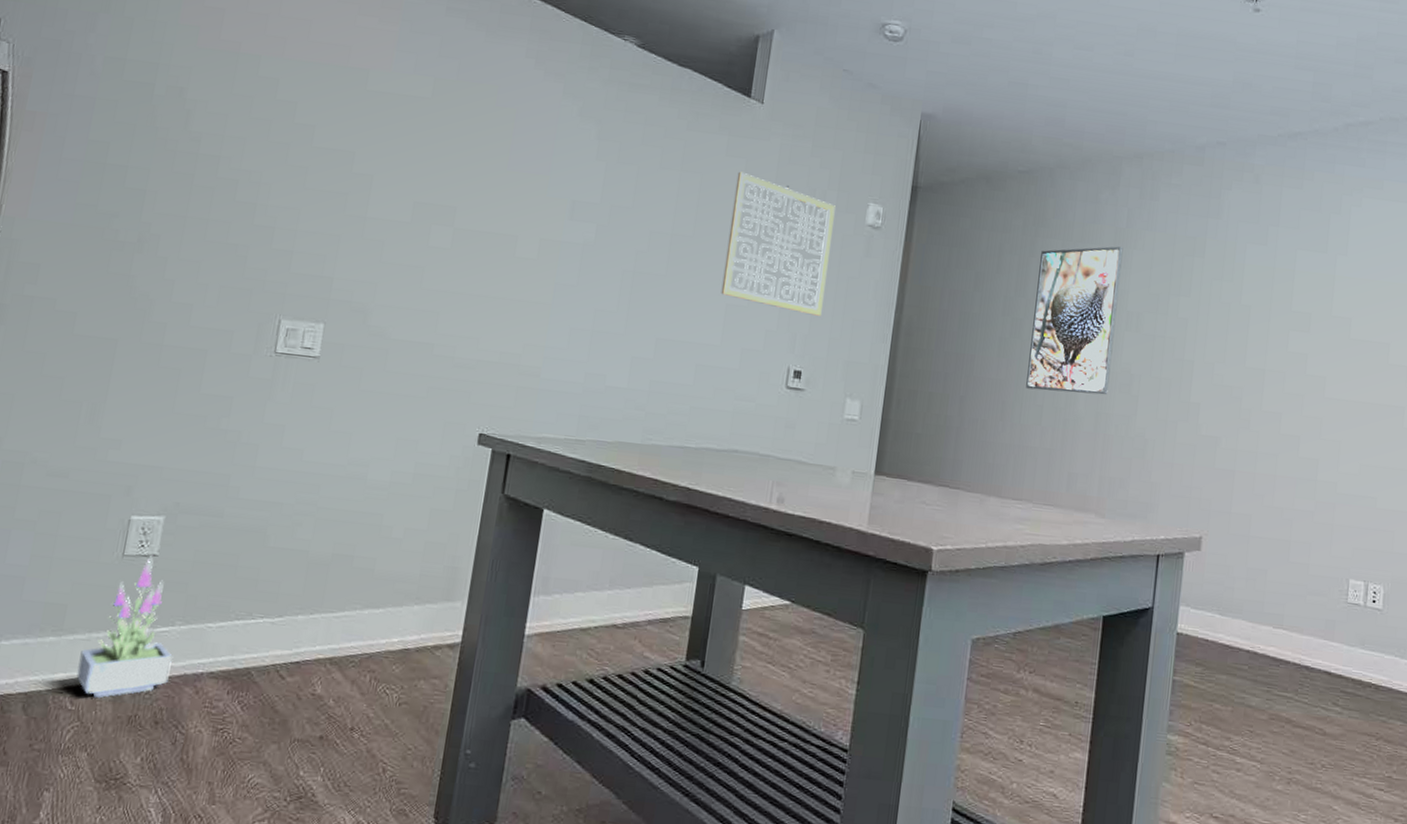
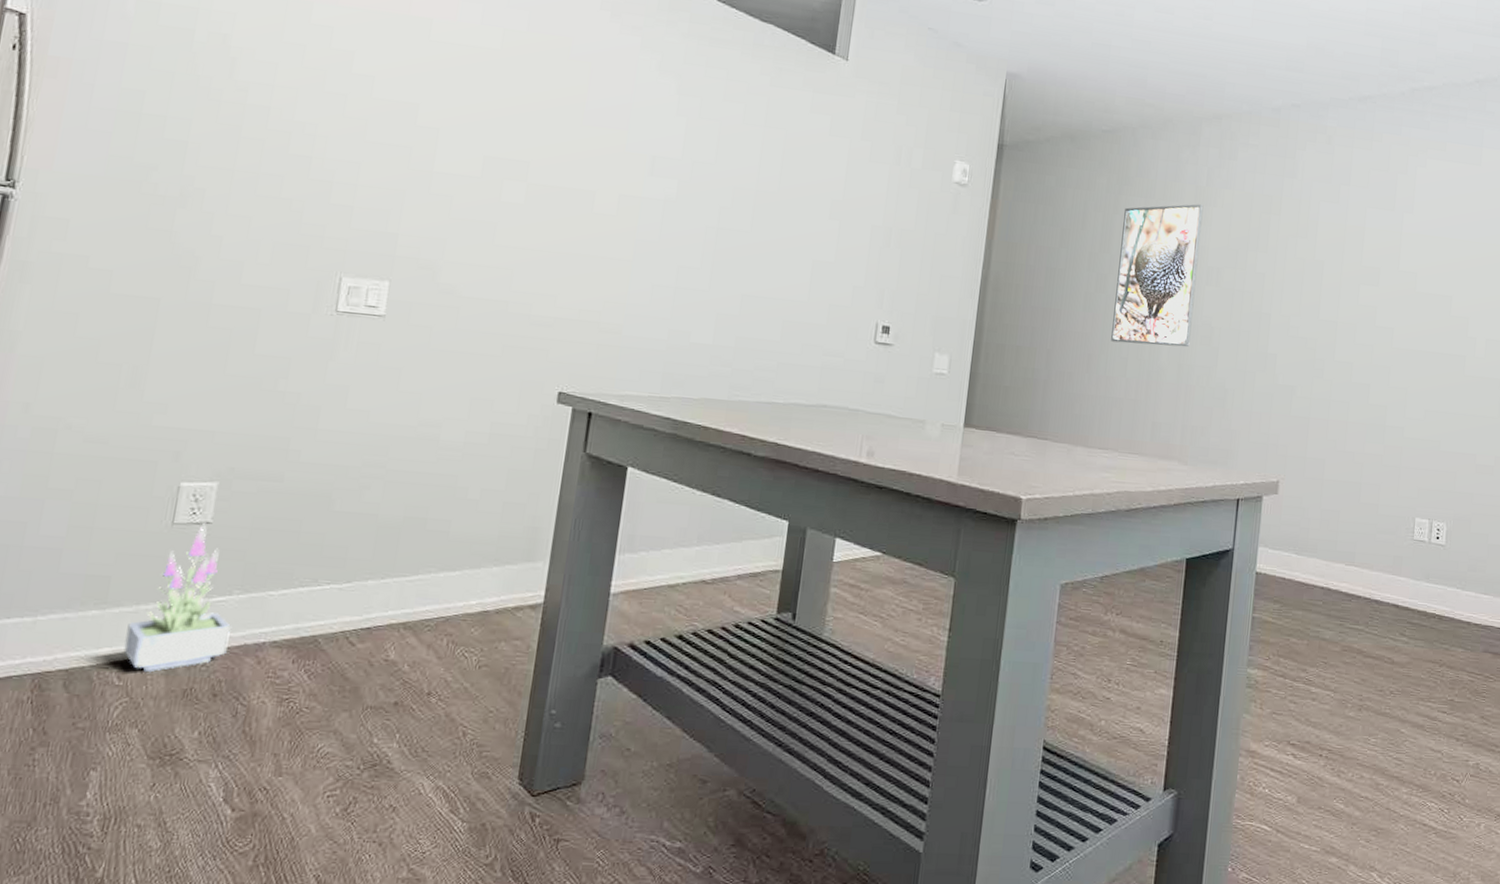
wall art: present [721,171,836,316] -> none [807,128,922,272]

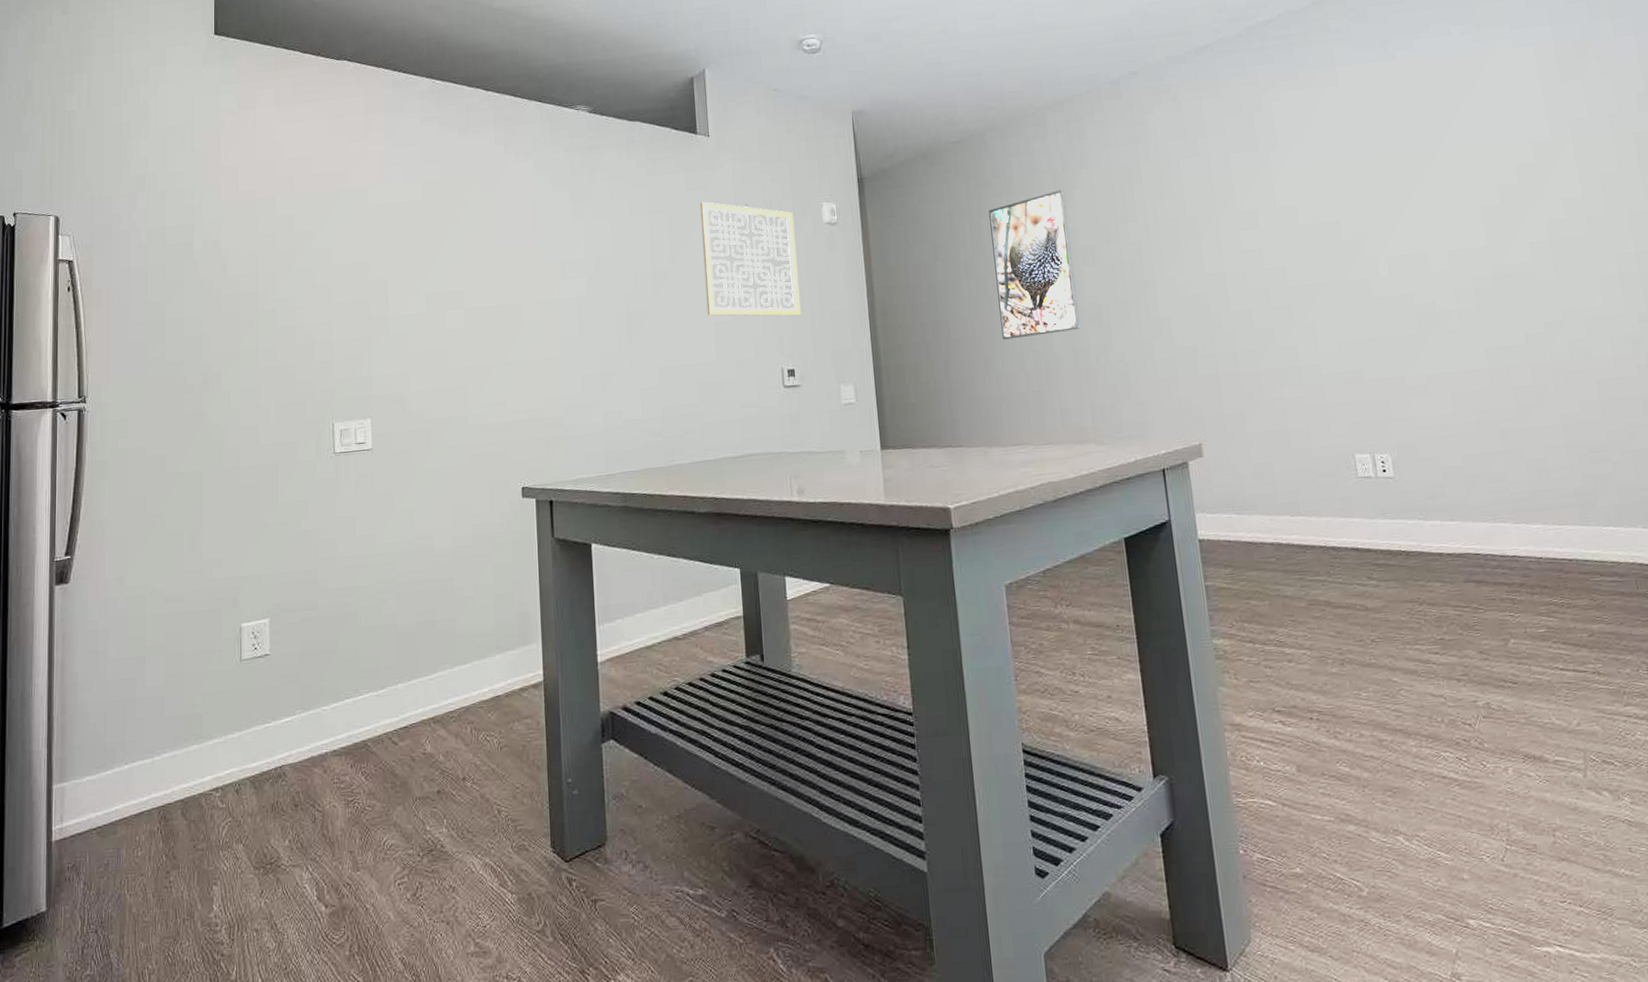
potted plant: present [123,522,232,673] -> none [221,655,300,793]
wall art: none [807,128,922,272] -> present [699,201,801,316]

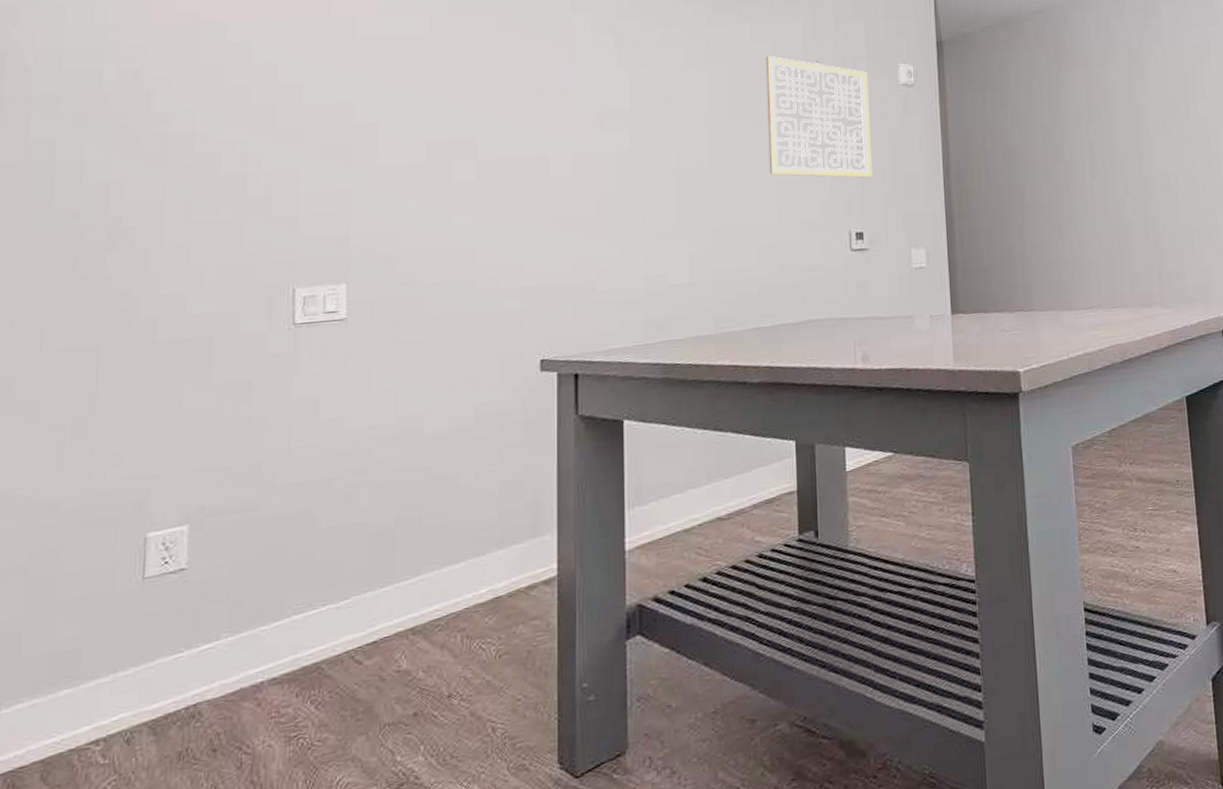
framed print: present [989,189,1081,340] -> none [1067,64,1151,206]

